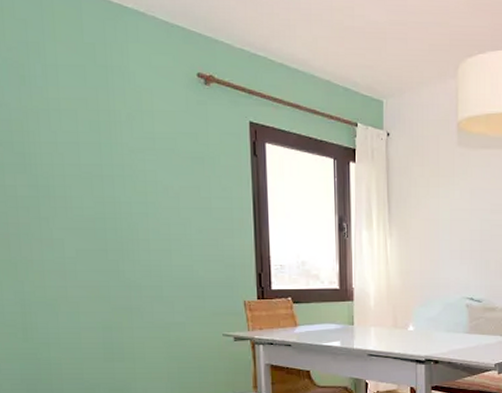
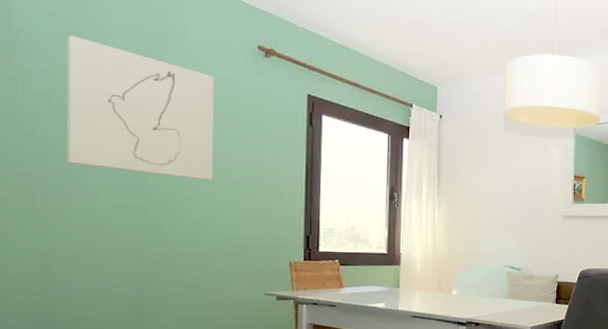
wall art: none [21,80,166,222] -> present [66,35,215,181]

